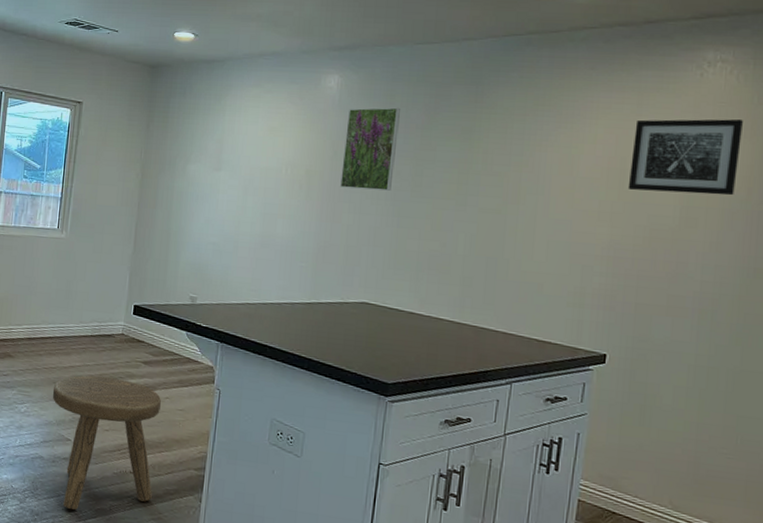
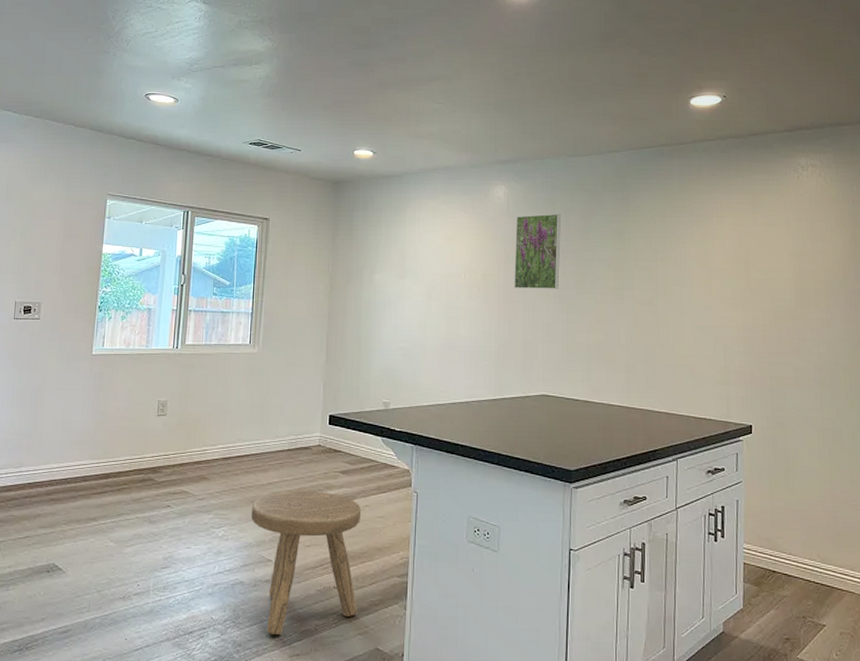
wall art: present [627,119,743,196] -> none [752,214,835,278]

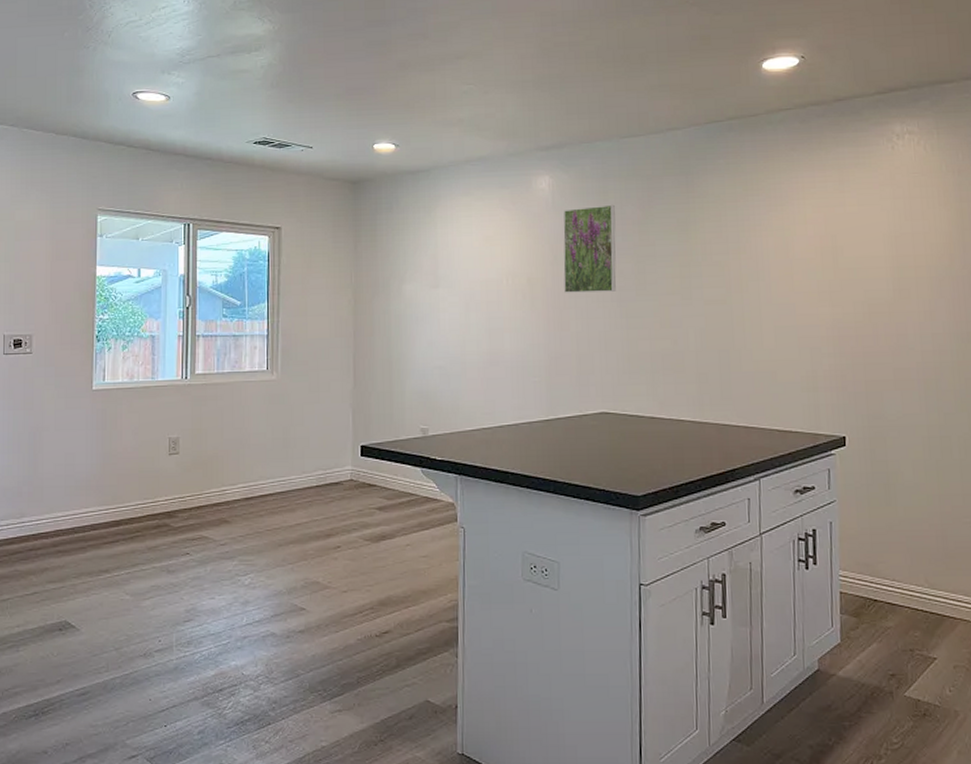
stool: present [251,491,361,634] -> none [279,531,403,689]

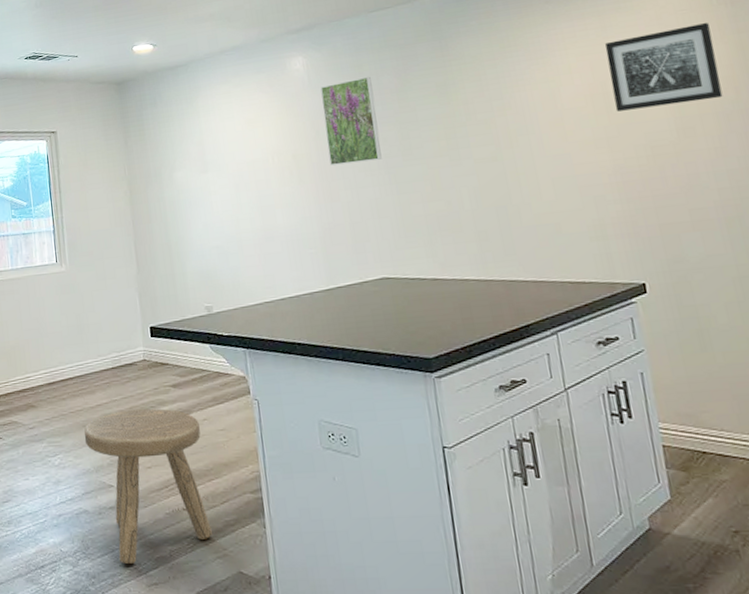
stool: none [279,531,403,689] -> present [84,409,212,564]
wall art: none [840,188,939,266] -> present [604,23,723,112]

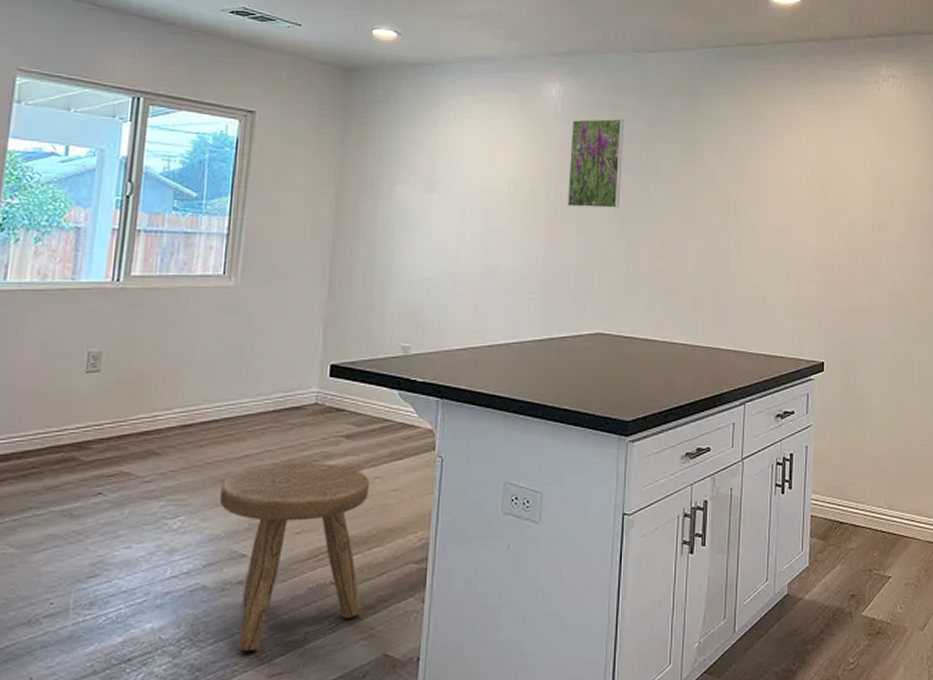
wall art: present [604,23,723,112] -> none [829,129,912,200]

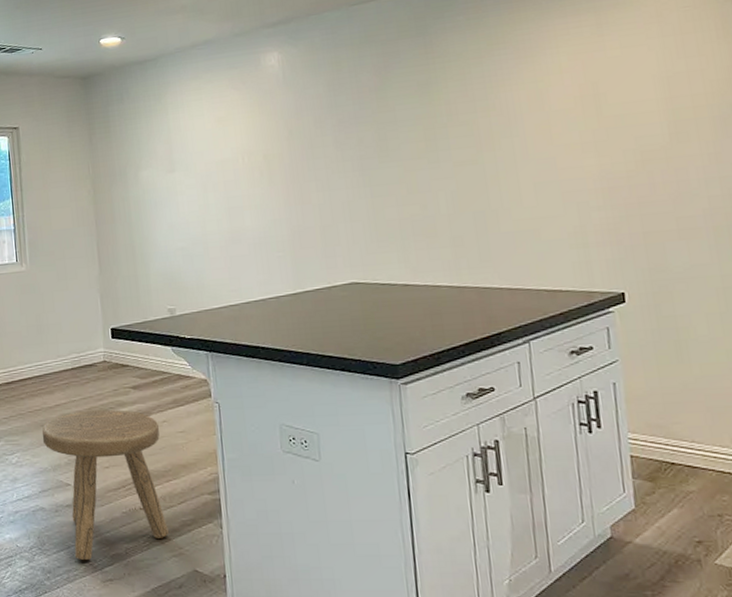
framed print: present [567,118,624,208] -> none [295,73,357,167]

